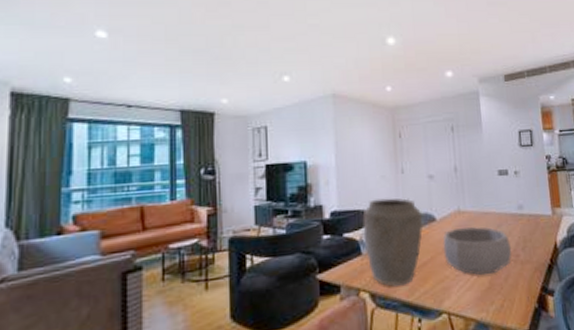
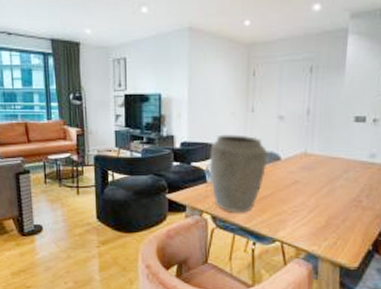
decorative bowl: present [442,226,512,275] -> none [284,170,355,214]

